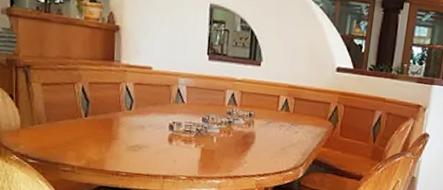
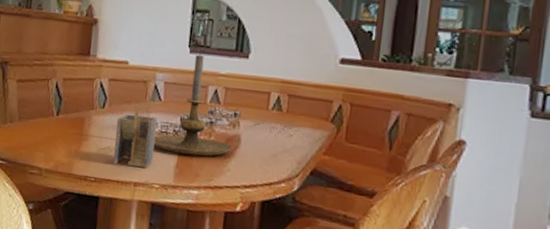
napkin holder: none [142,106,181,162] -> present [113,103,157,168]
candle holder: none [179,62,249,151] -> present [153,54,233,156]

